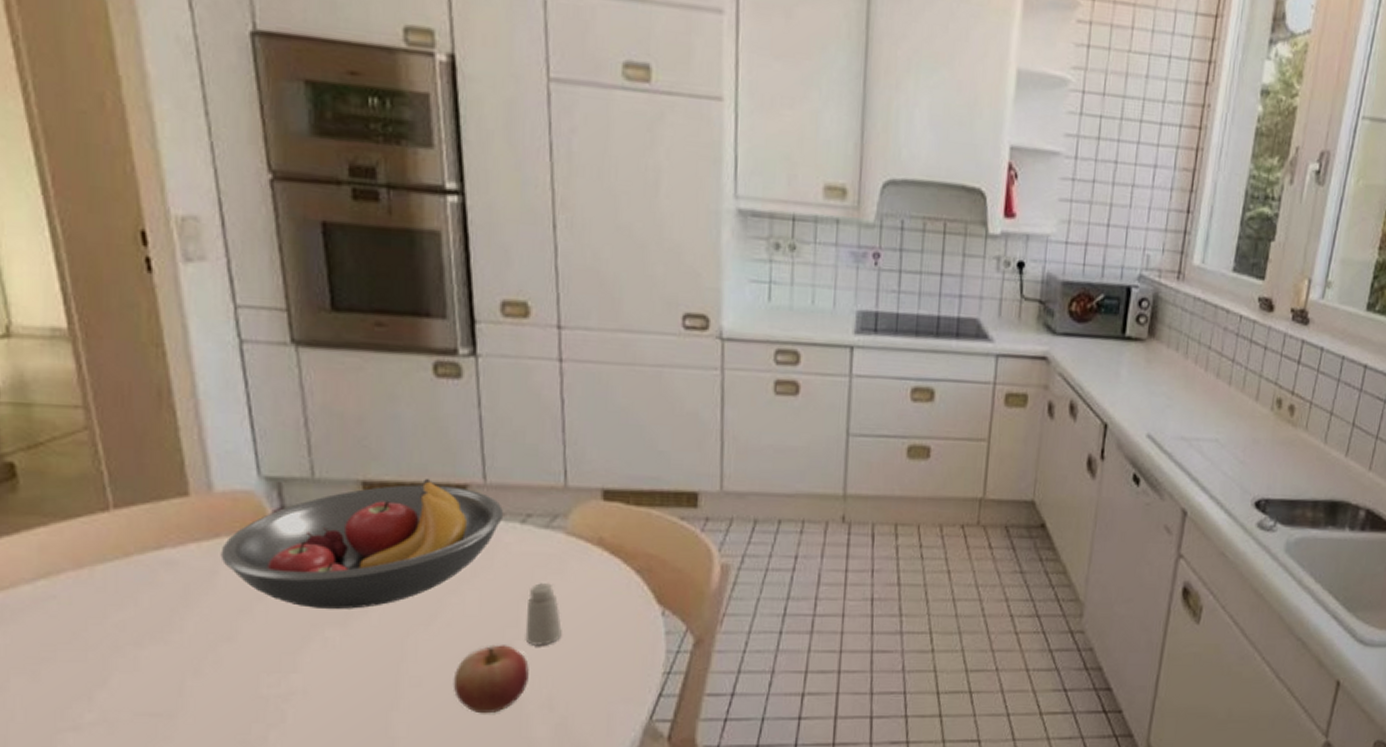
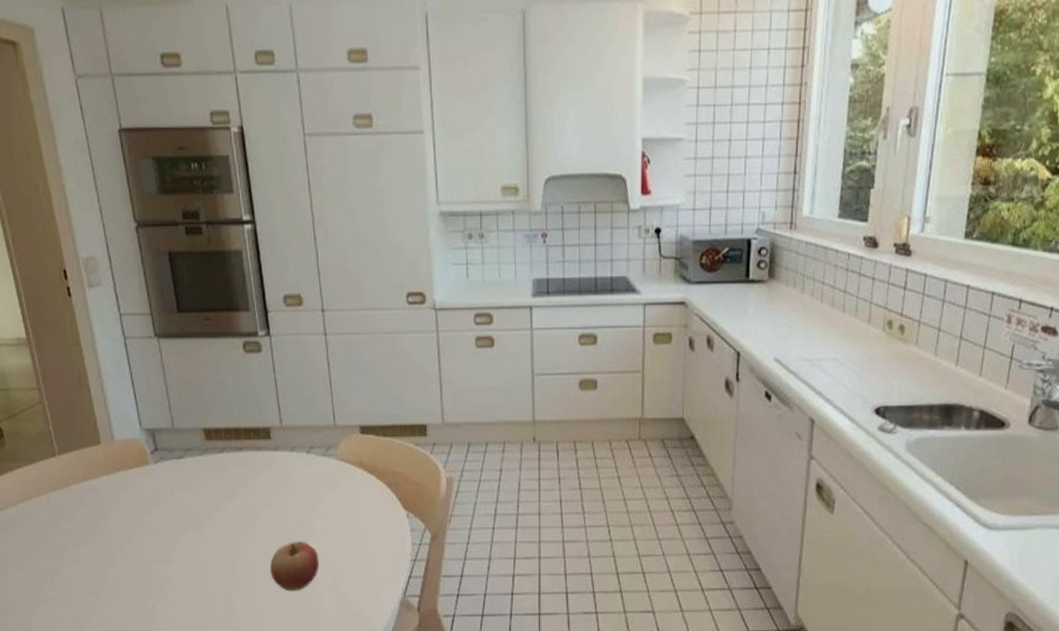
fruit bowl: present [220,479,503,609] -> none [121,425,294,518]
saltshaker: present [525,582,562,647] -> none [314,495,339,542]

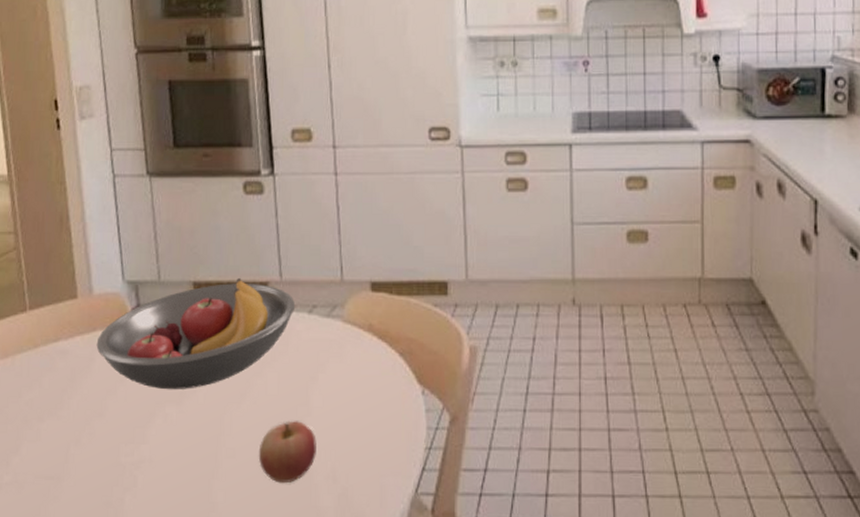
fruit bowl: none [121,425,294,518] -> present [96,278,295,389]

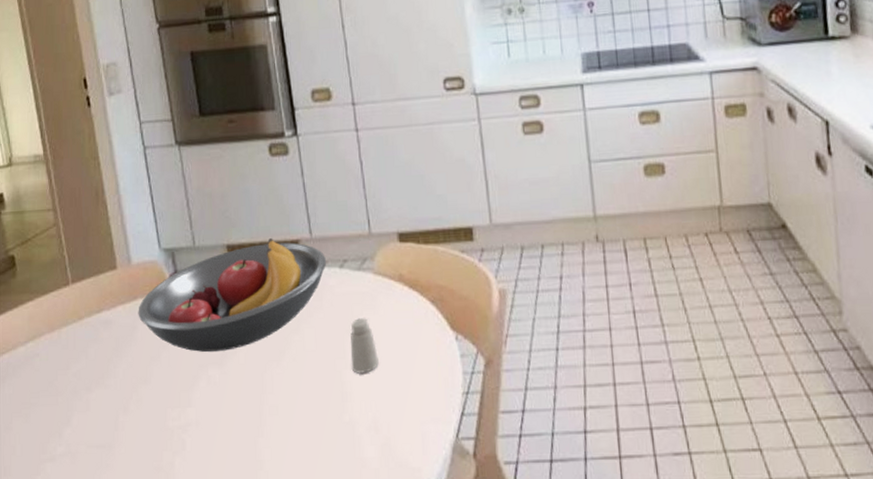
apple: present [258,421,316,484] -> none [300,374,357,437]
saltshaker: none [313,364,342,423] -> present [350,317,379,375]

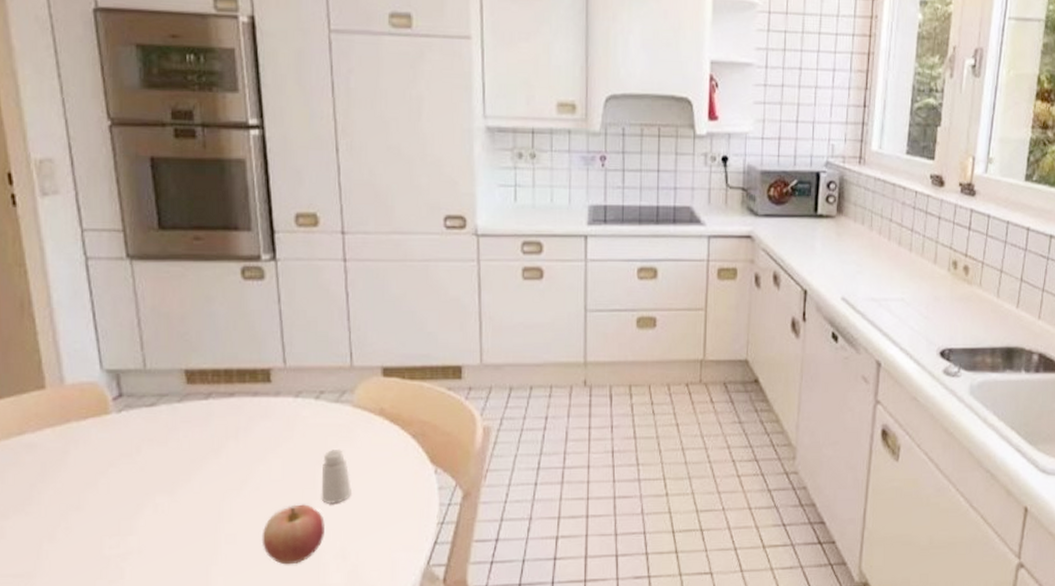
fruit bowl: present [138,238,326,352] -> none [71,366,300,479]
apple: none [300,374,357,437] -> present [261,504,325,565]

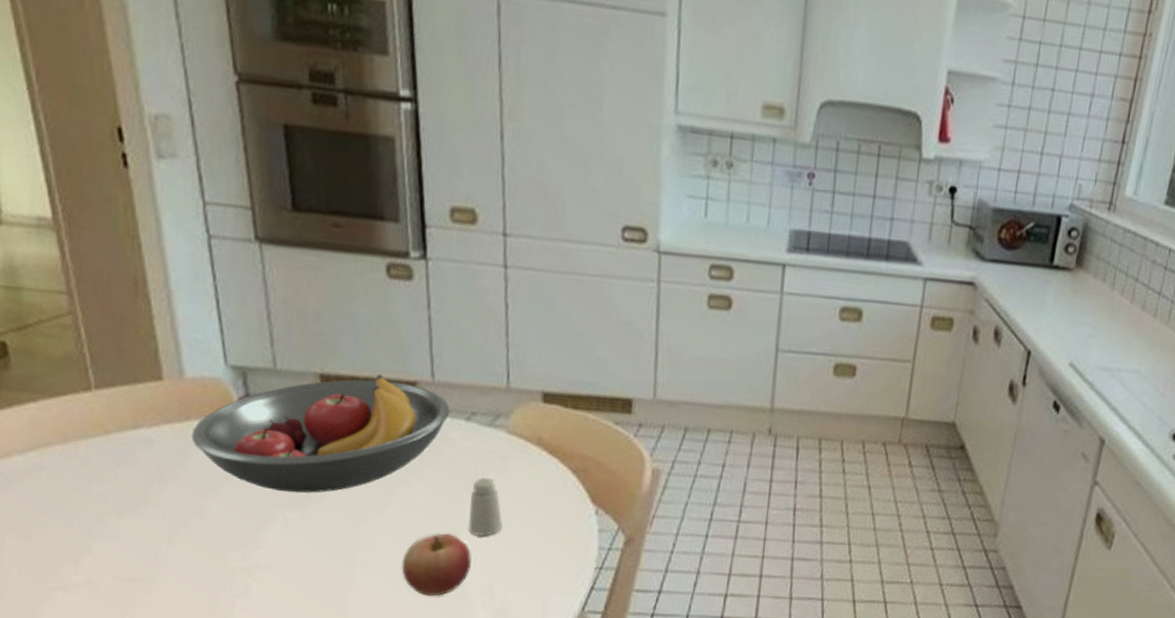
fruit bowl: none [71,366,300,479] -> present [191,375,449,493]

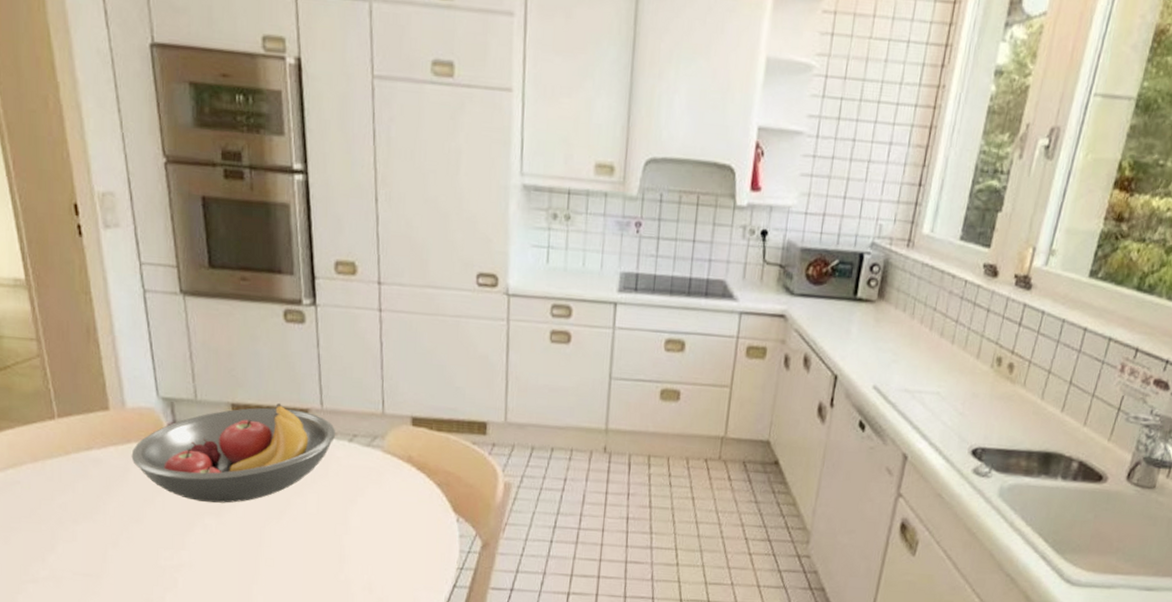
apple: present [401,533,471,597] -> none [297,537,354,592]
saltshaker: present [468,477,502,537] -> none [351,490,379,541]

